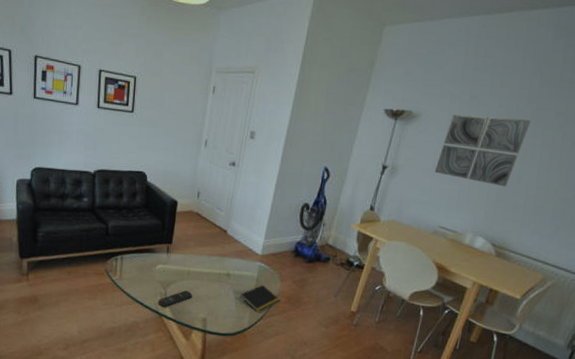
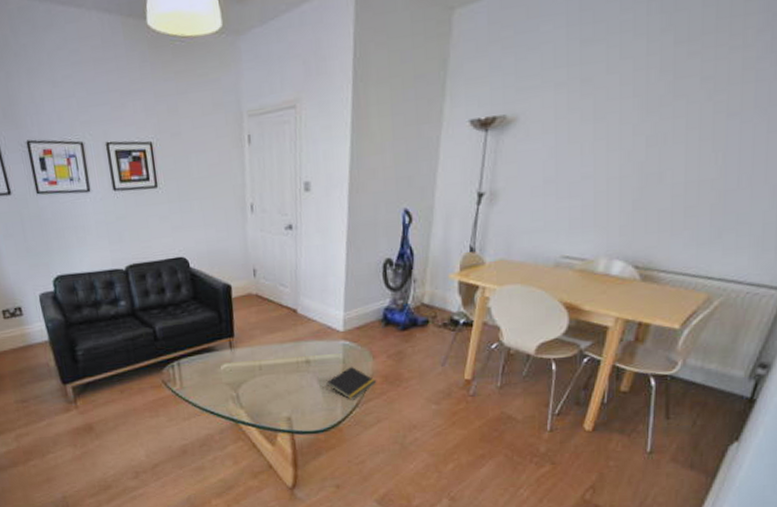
remote control: present [158,290,193,307] -> none [230,388,270,412]
wall art: present [434,114,531,187] -> none [546,95,668,191]

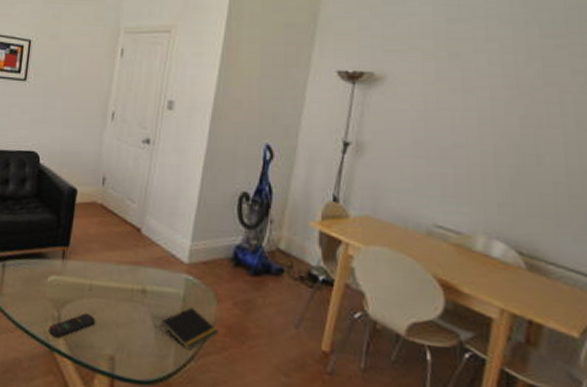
remote control: none [230,388,270,412] -> present [49,313,96,338]

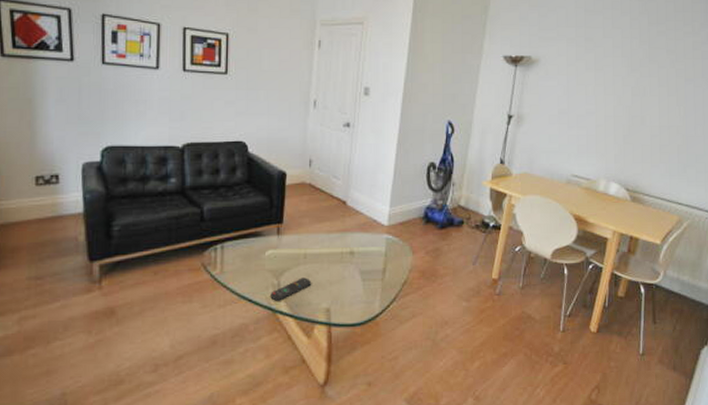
notepad: present [159,306,219,351] -> none [366,260,415,295]

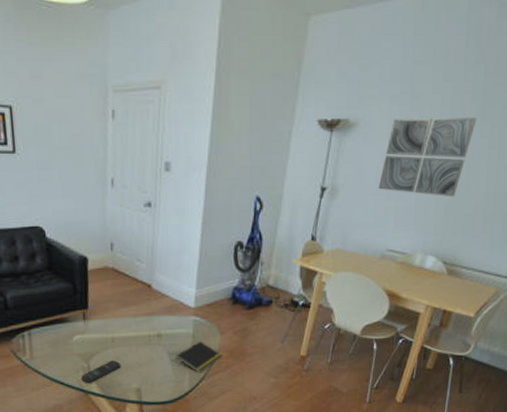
notepad: none [366,260,415,295] -> present [175,341,223,374]
wall art: none [560,58,645,129] -> present [378,118,477,197]

